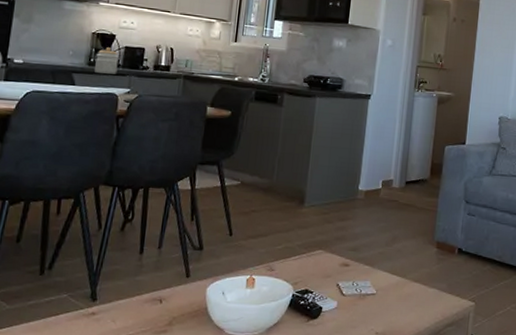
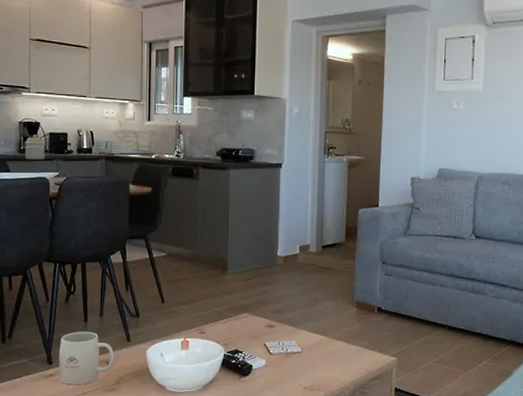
mug: none [102,264,170,326] -> present [58,331,115,386]

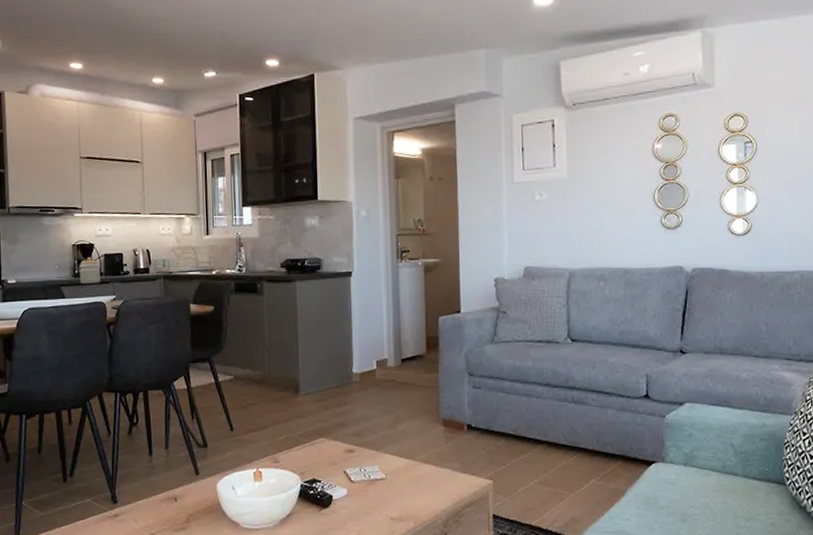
mug: present [58,331,115,386] -> none [123,466,183,526]

